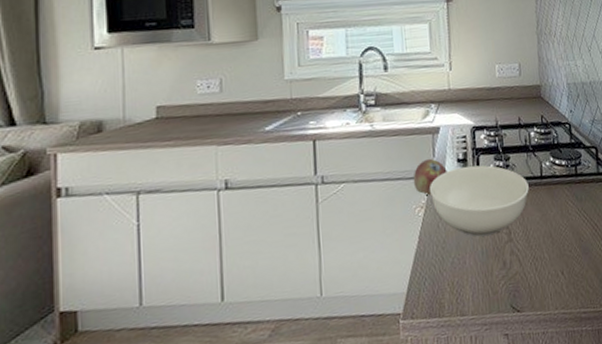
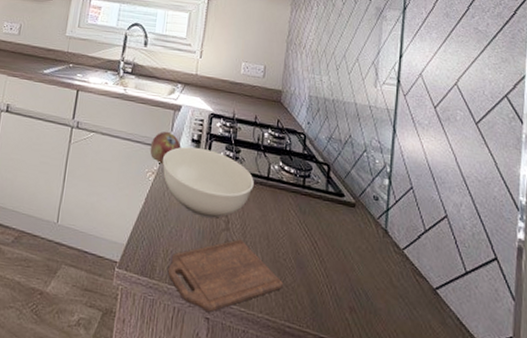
cutting board: none [457,245,573,329] -> present [167,239,283,312]

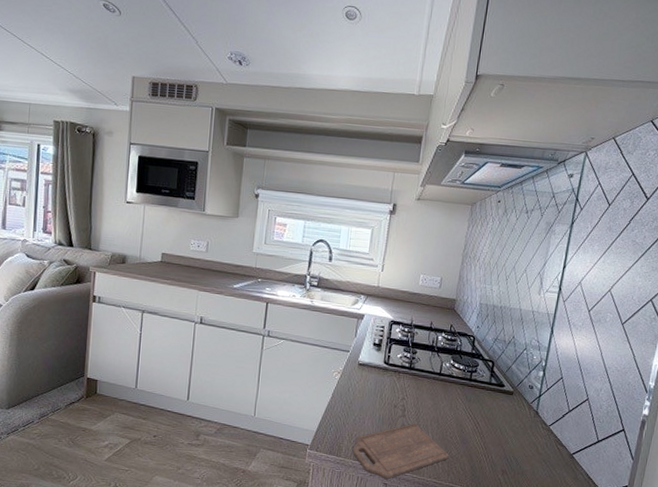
fruit: present [150,131,181,165] -> none [335,337,364,366]
bowl: present [162,146,254,218] -> none [346,349,428,408]

